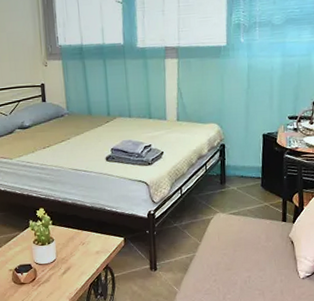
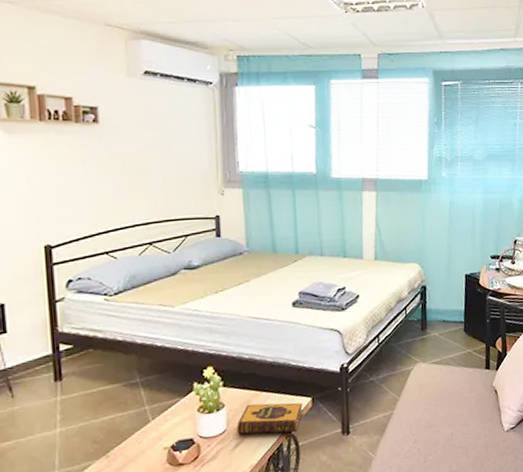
hardback book: none [63,240,117,266] -> present [236,402,303,435]

